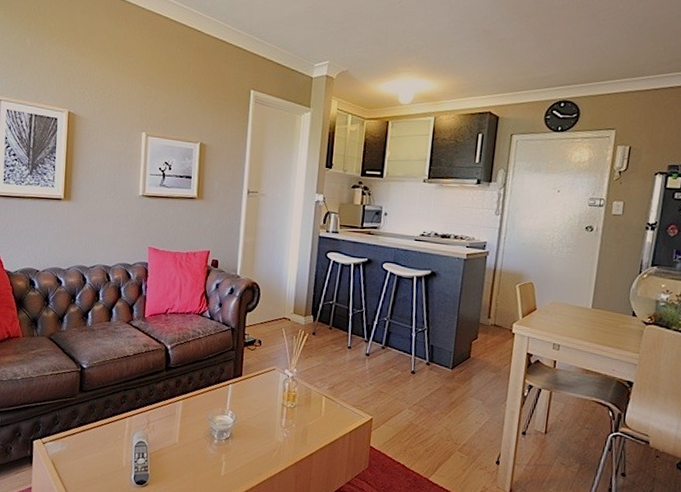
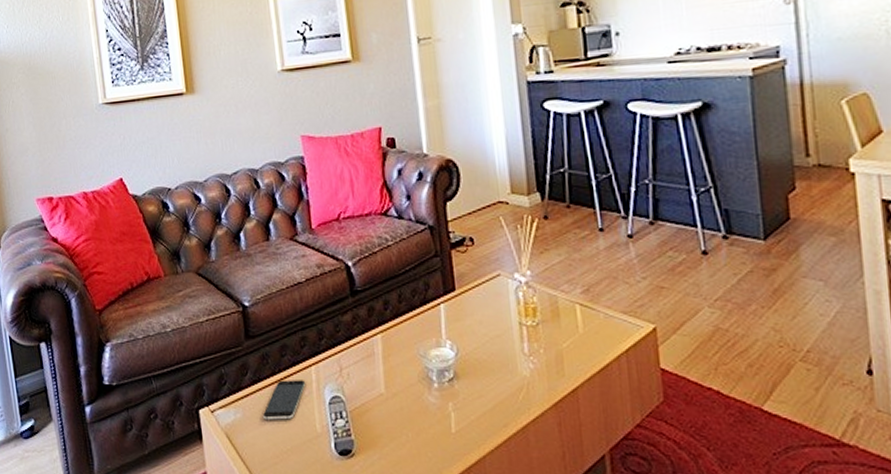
smartphone: none [82,425,120,455] -> present [262,380,306,420]

